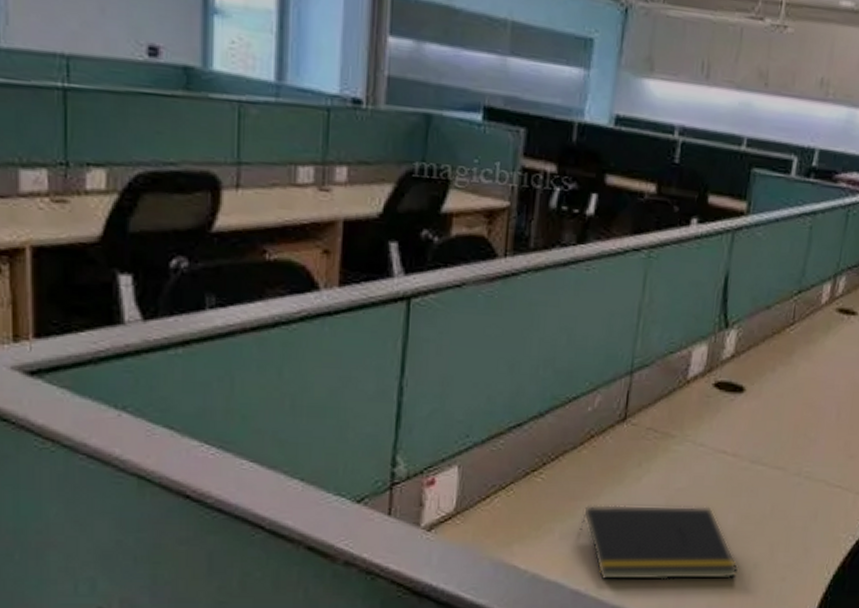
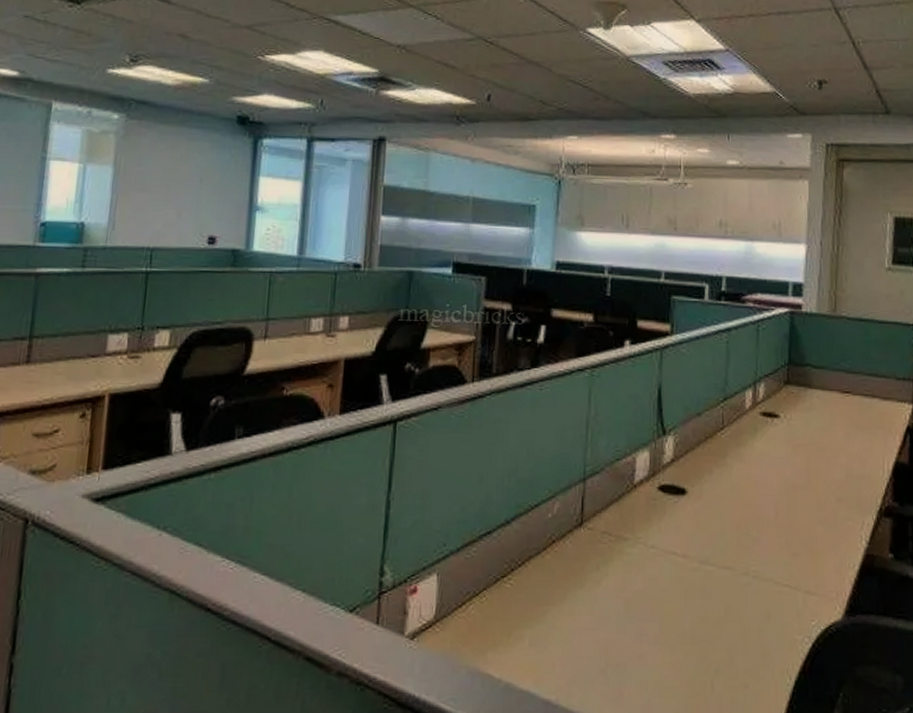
notepad: present [579,504,739,581] -> none [547,608,701,689]

